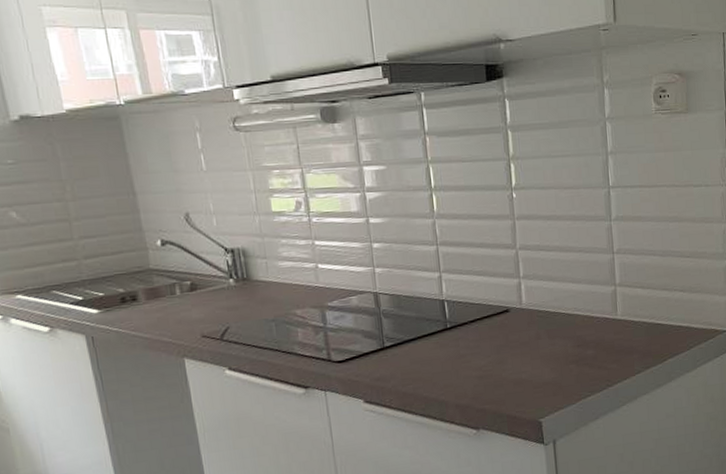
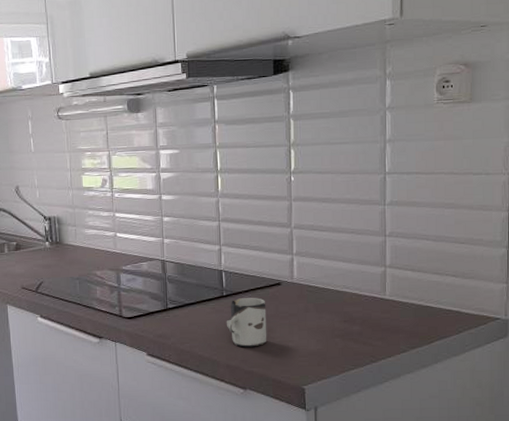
cup: none [452,327,498,384] -> present [226,297,267,348]

